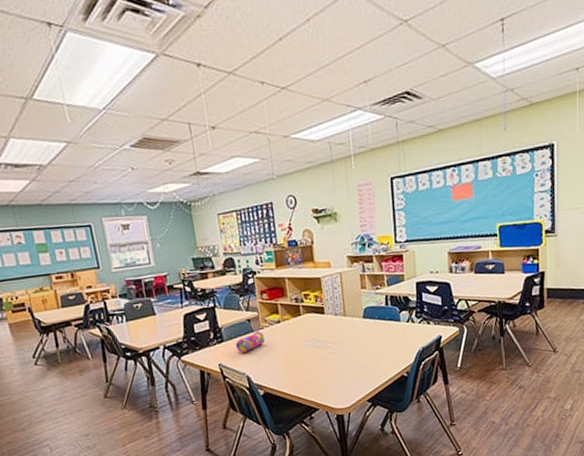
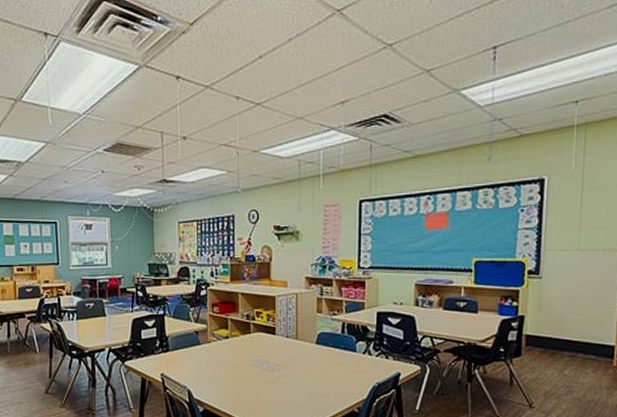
pencil case: present [235,331,265,353] -> none [180,344,211,365]

